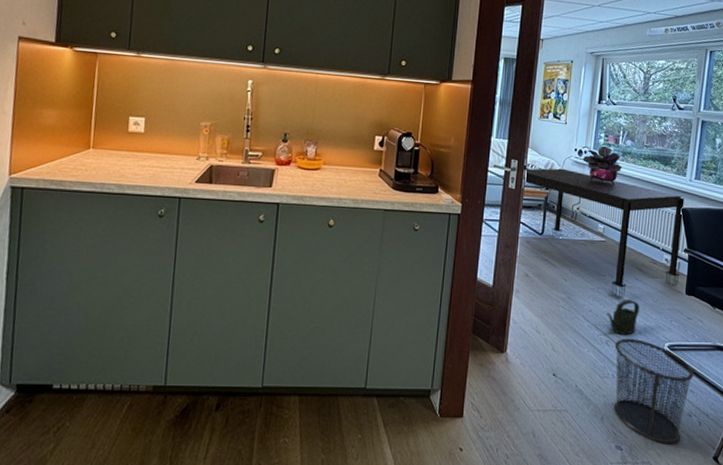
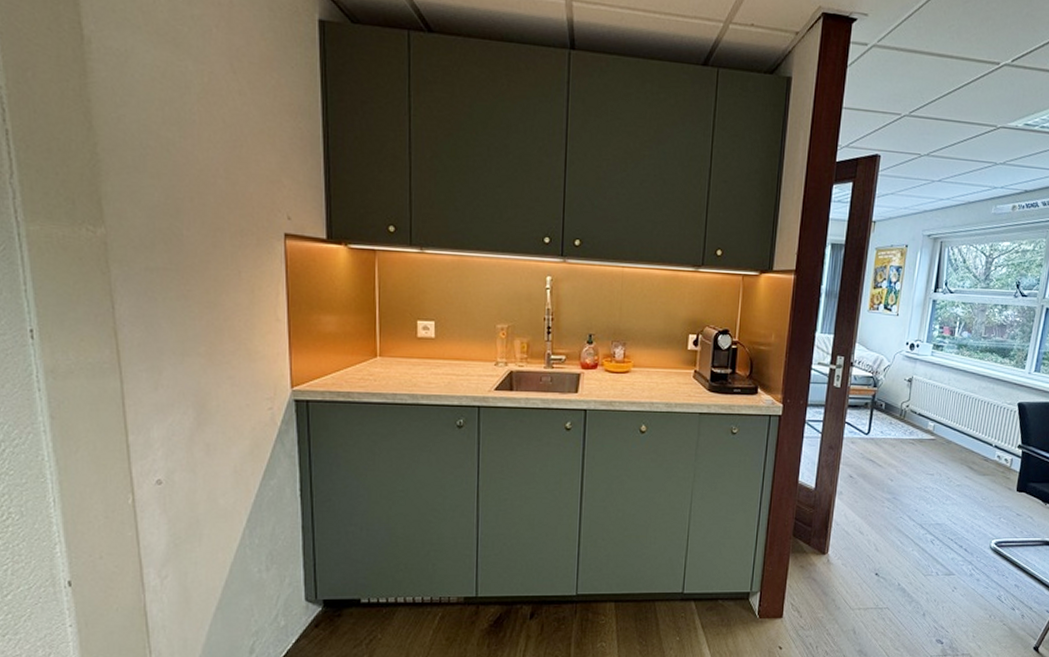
dining table: present [525,168,684,298] -> none [851,364,1022,497]
potted plant: present [582,145,622,186] -> none [914,338,957,381]
watering can: present [606,299,639,335] -> none [932,498,968,533]
waste bin: present [613,339,694,443] -> none [936,537,1020,636]

